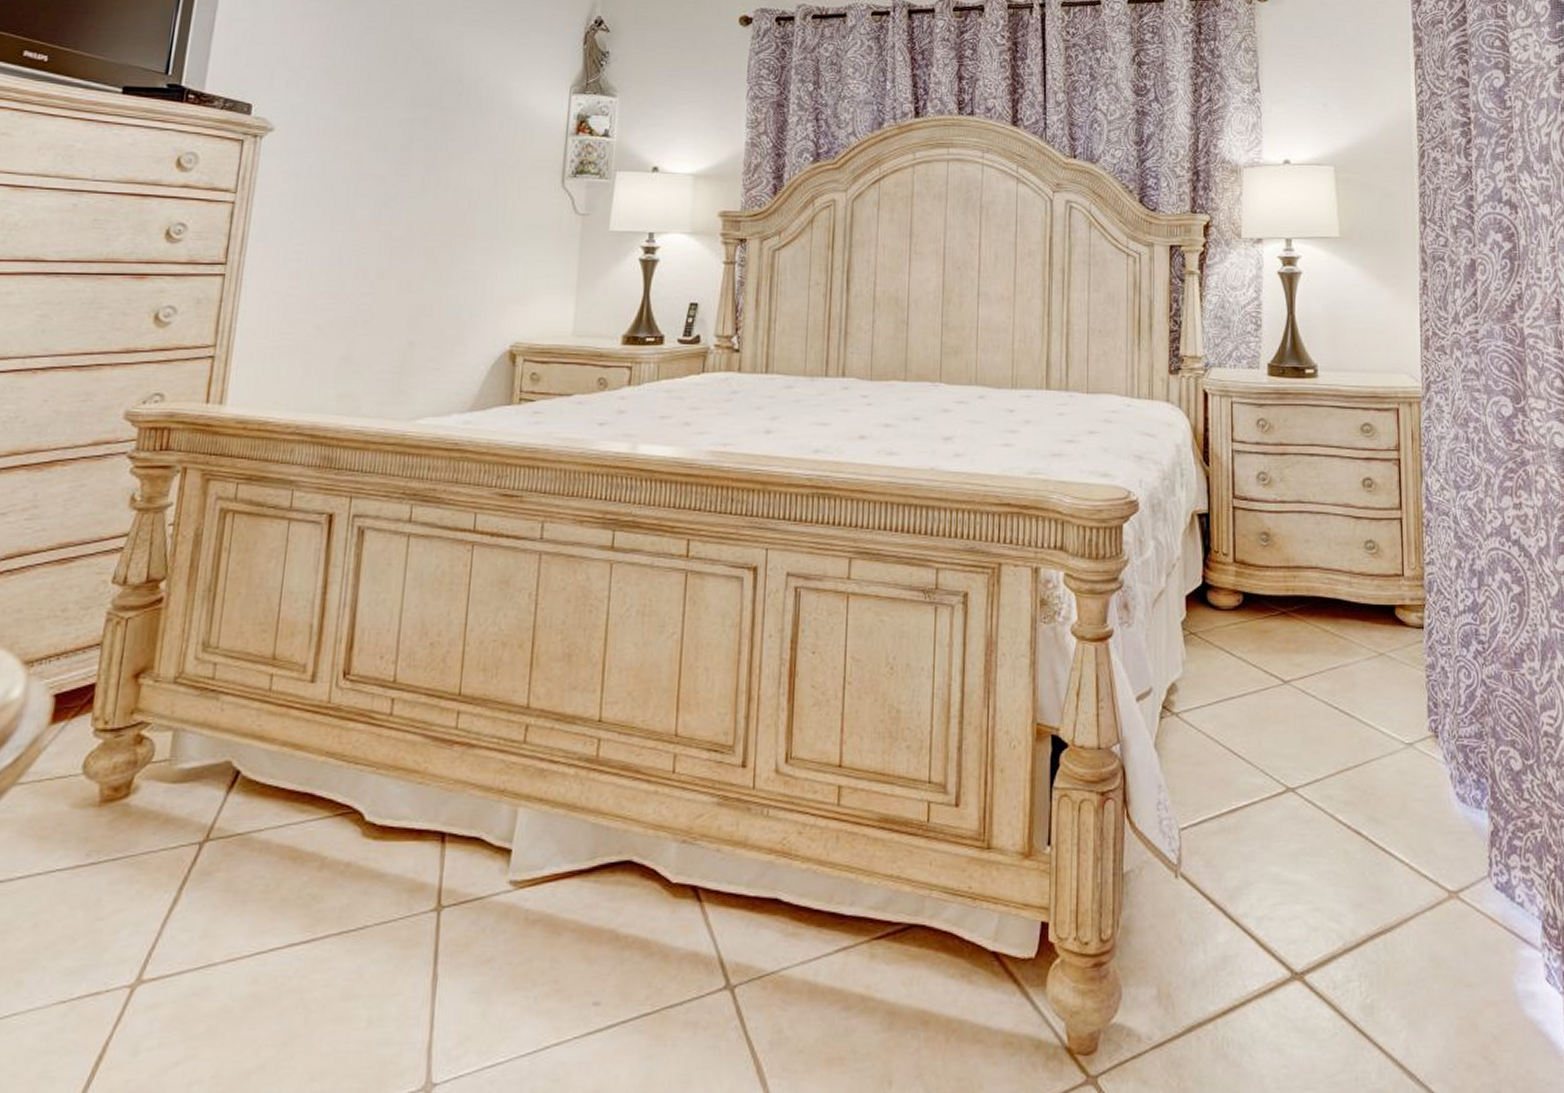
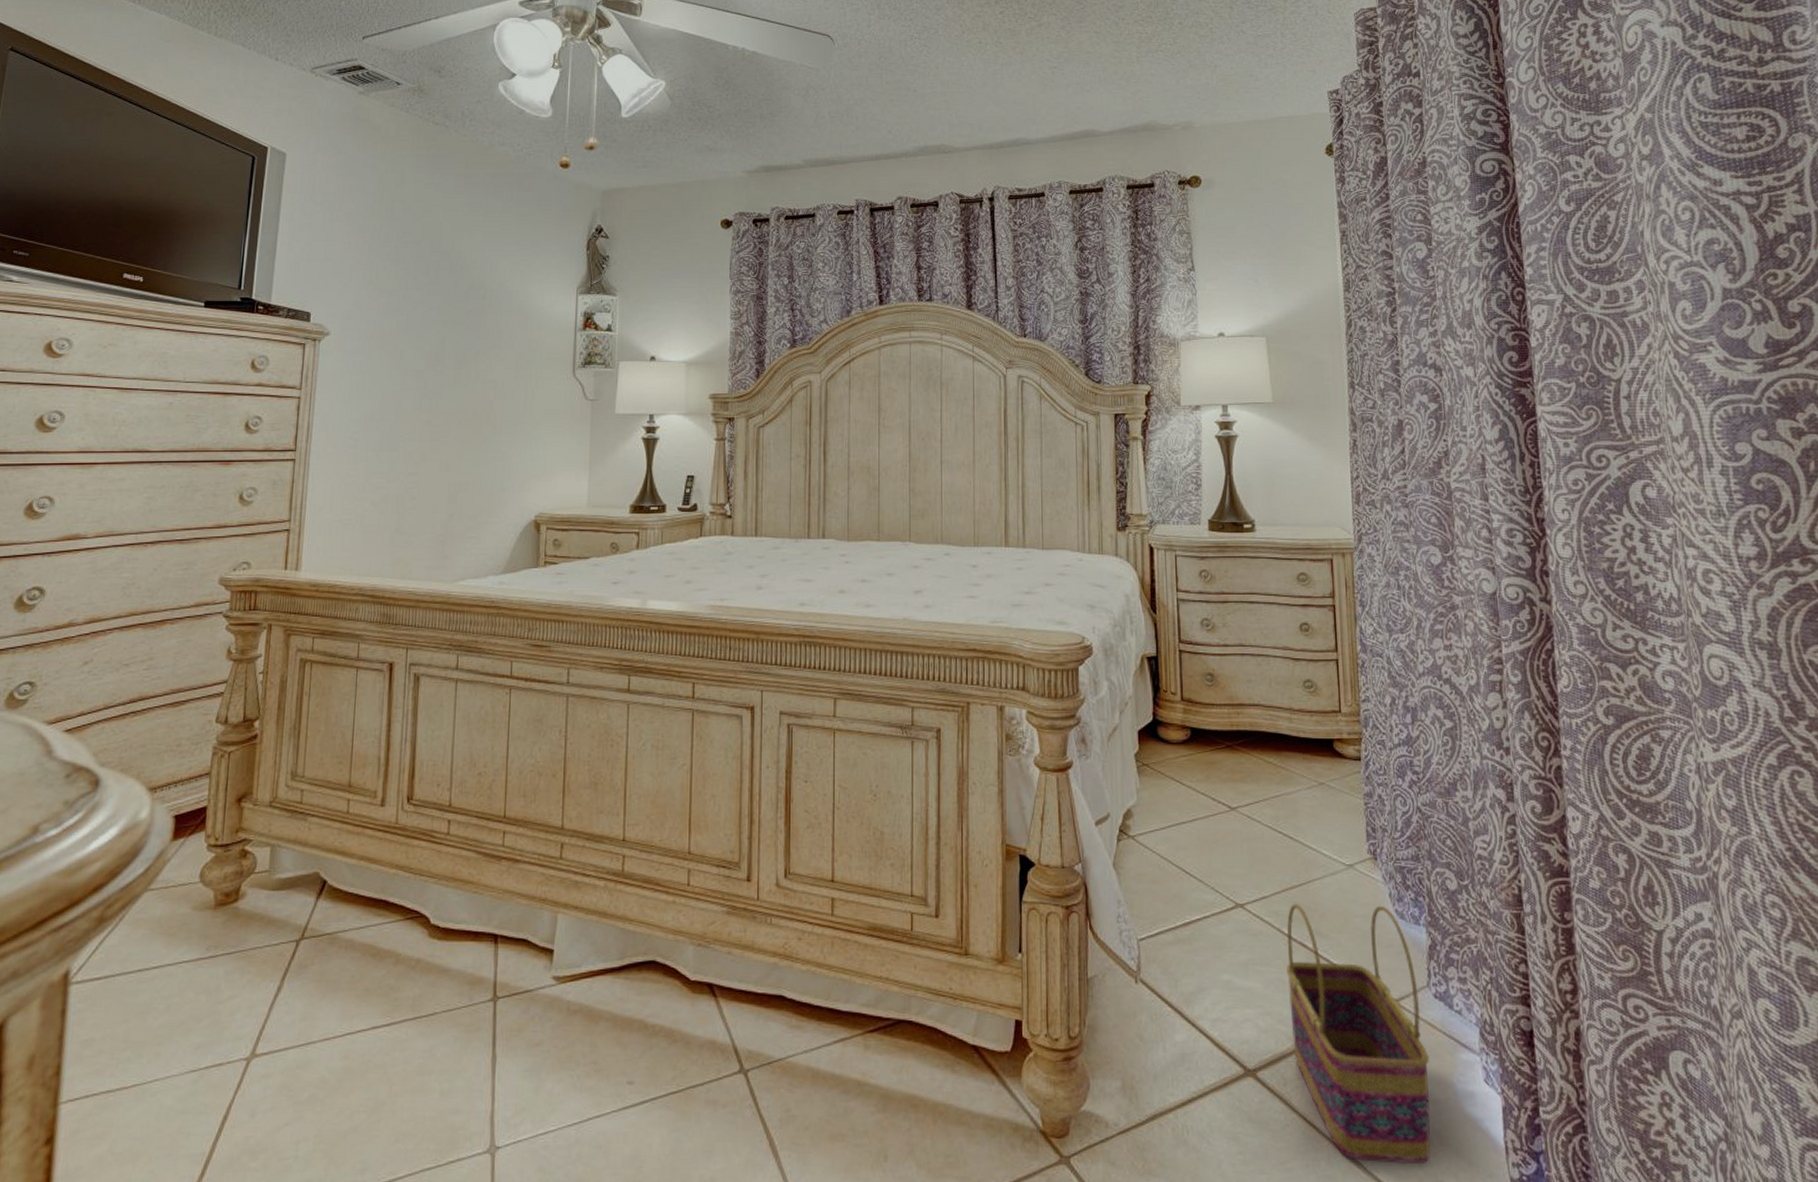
basket: none [1339,786,1489,1075] -> present [1287,903,1430,1165]

